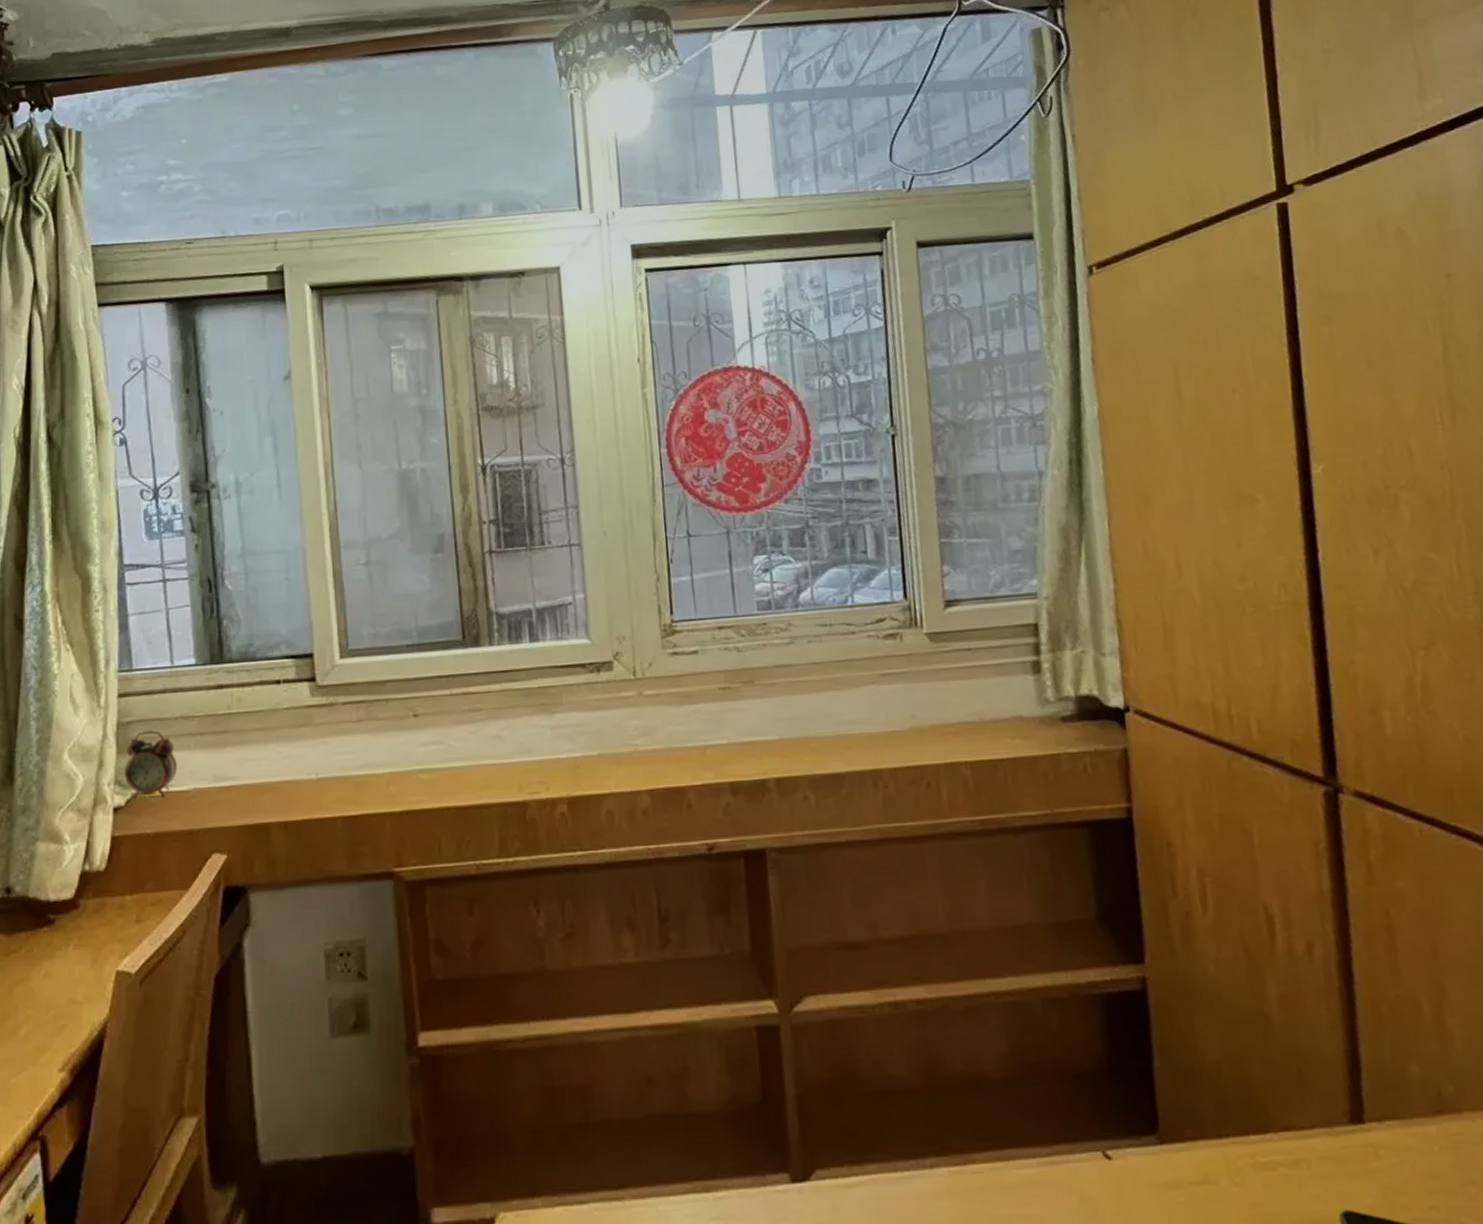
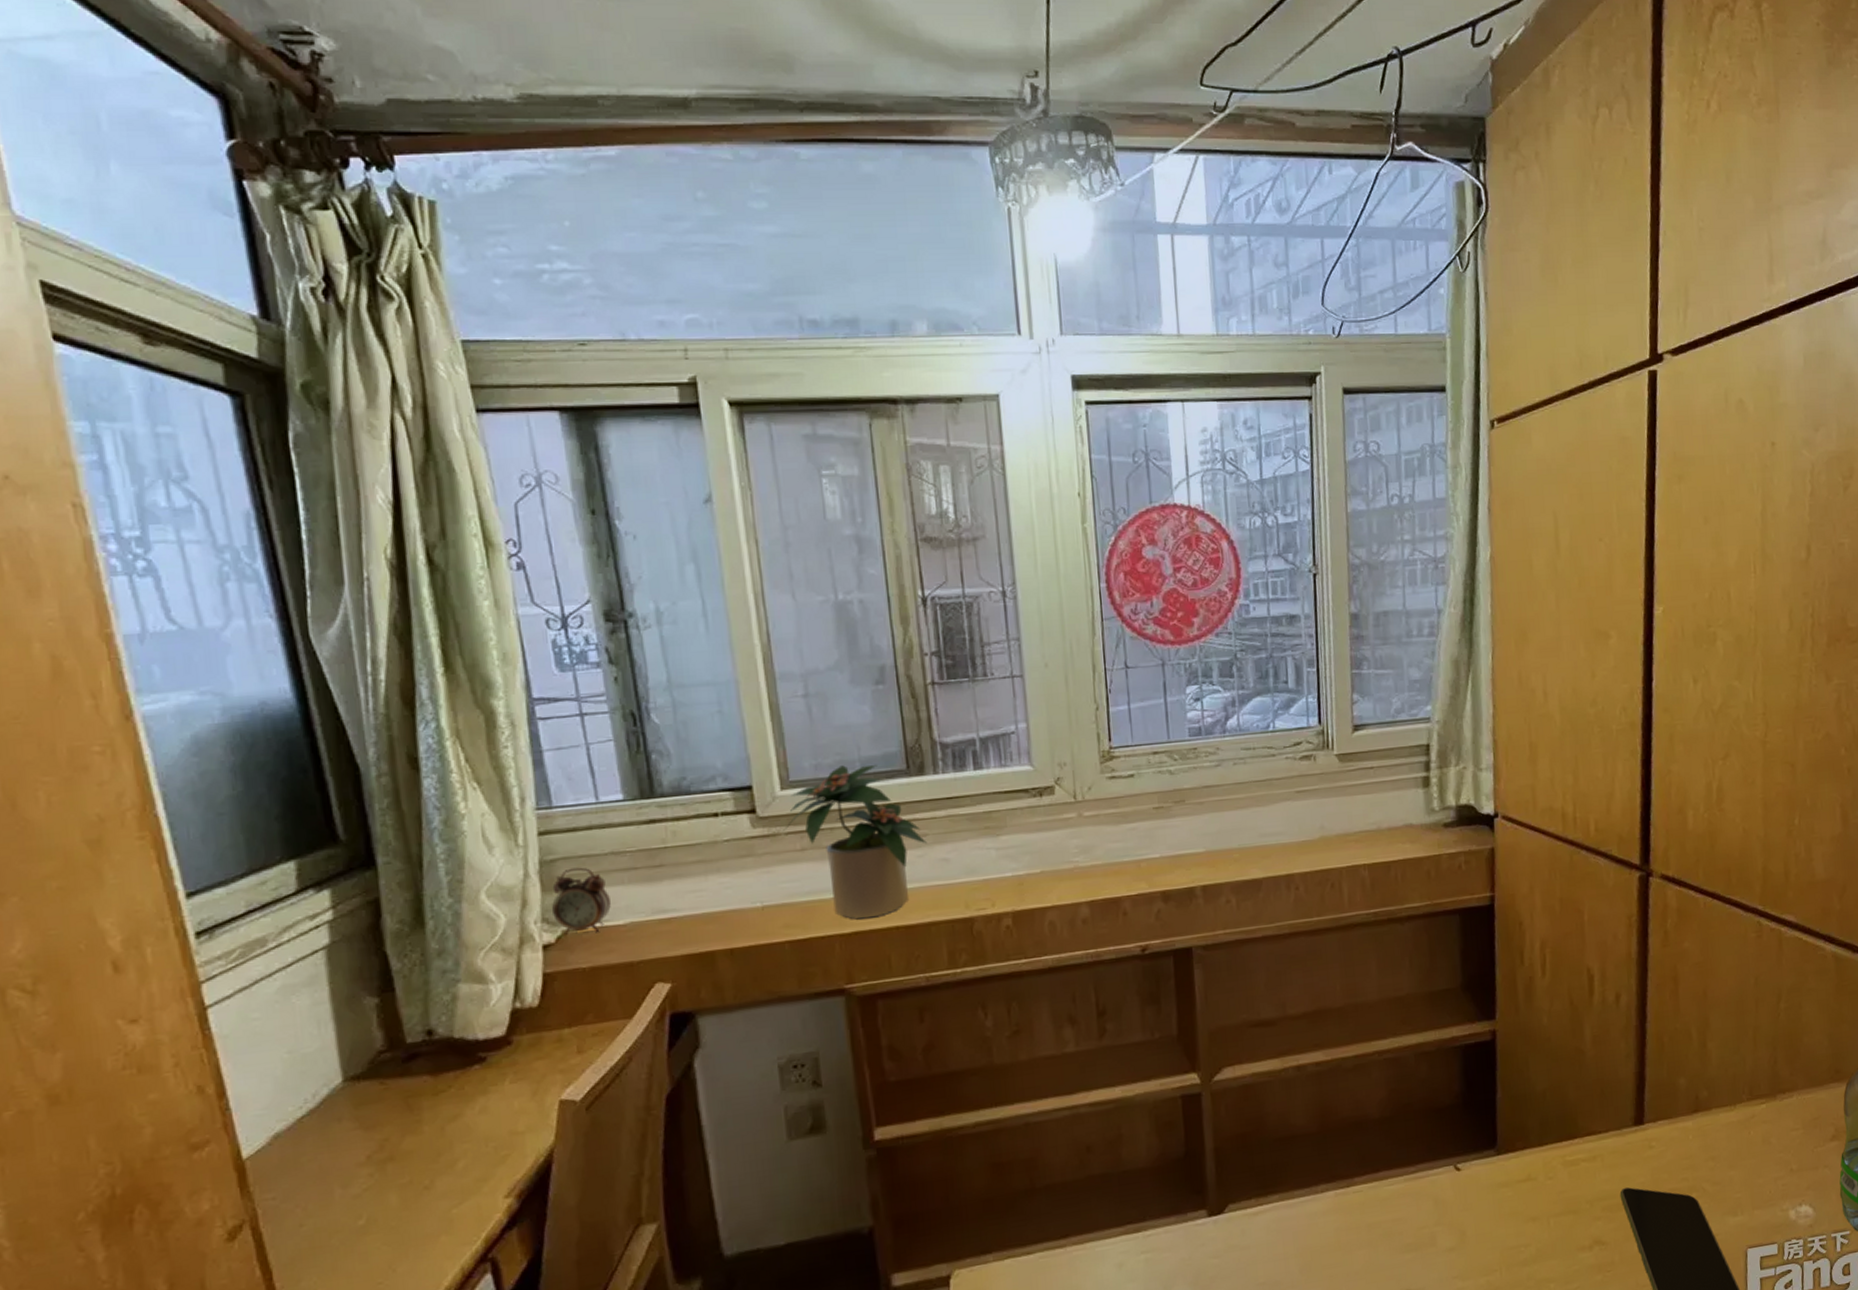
potted plant: none [339,634,481,797] -> present [781,764,927,919]

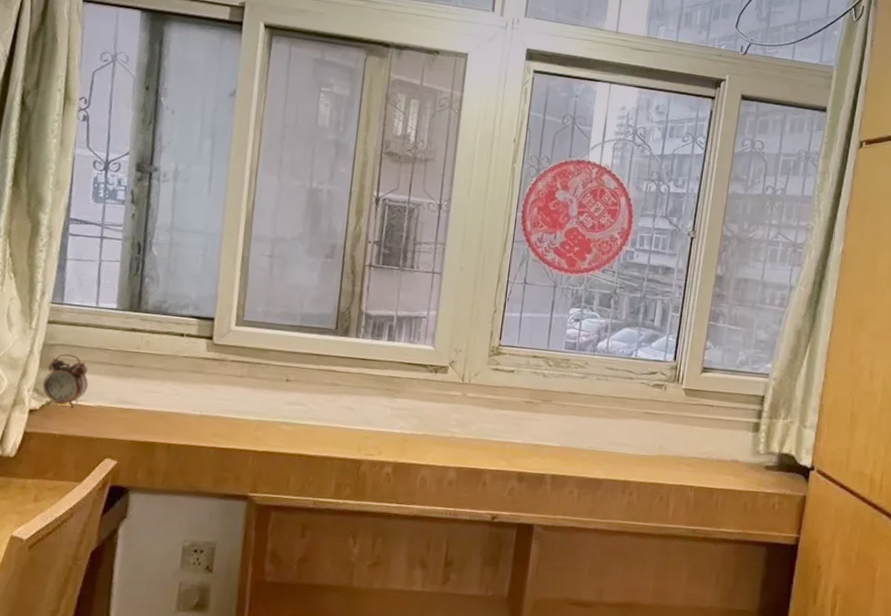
potted plant: present [781,764,927,919] -> none [228,316,338,443]

